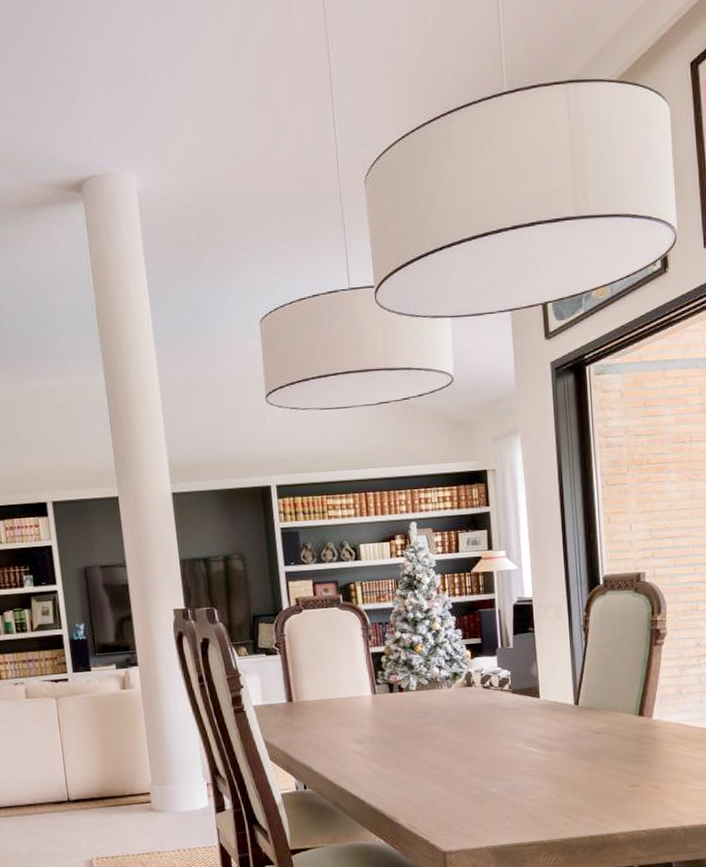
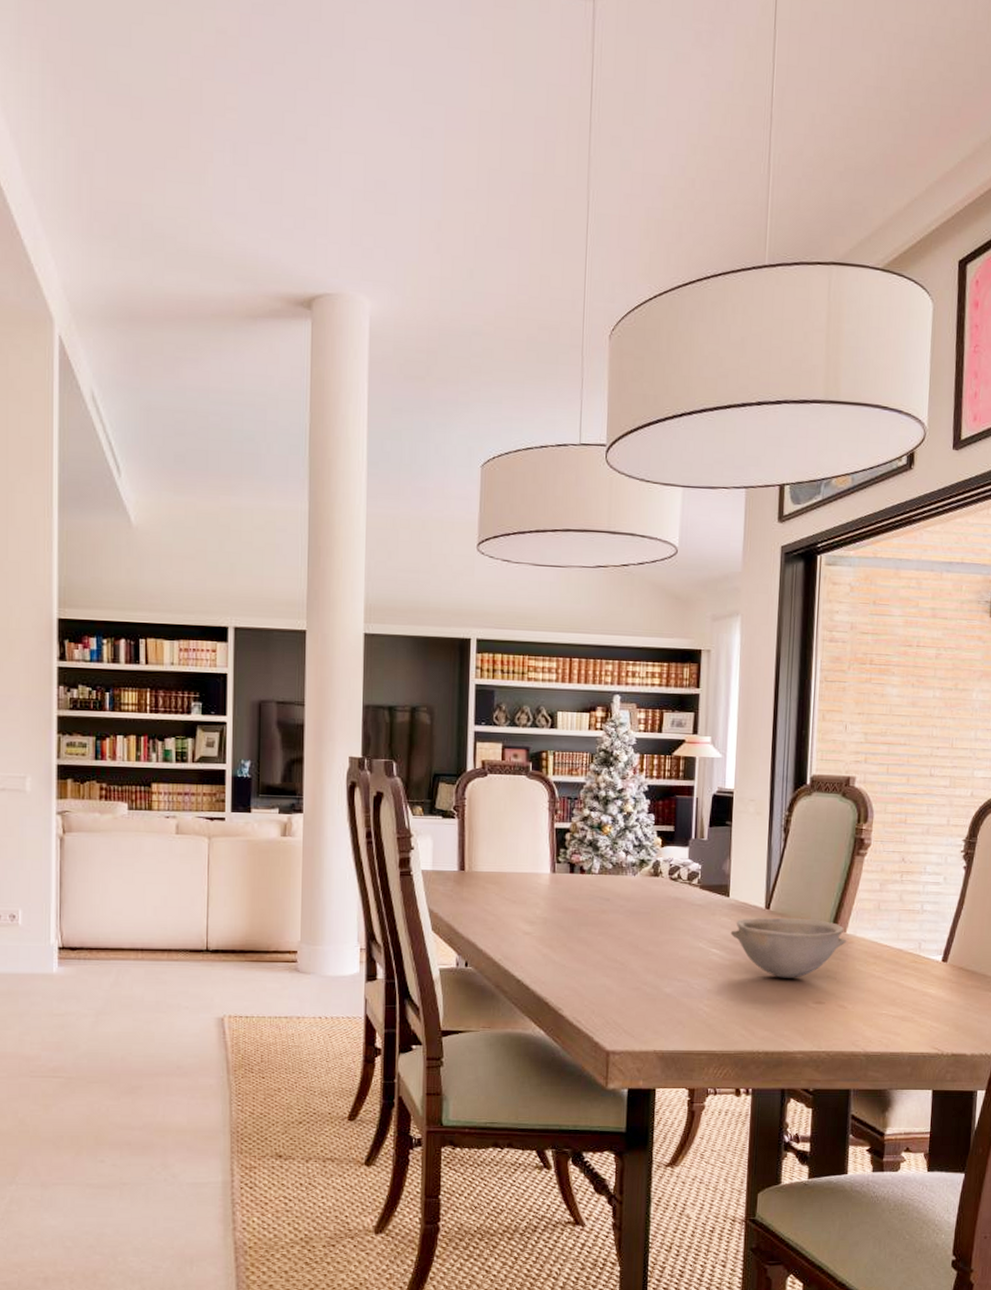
bowl: none [544,709,653,767] -> present [730,917,846,978]

